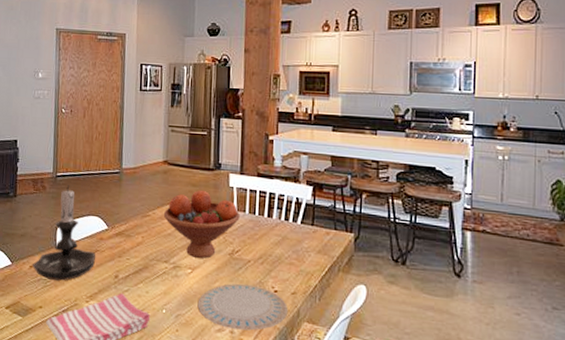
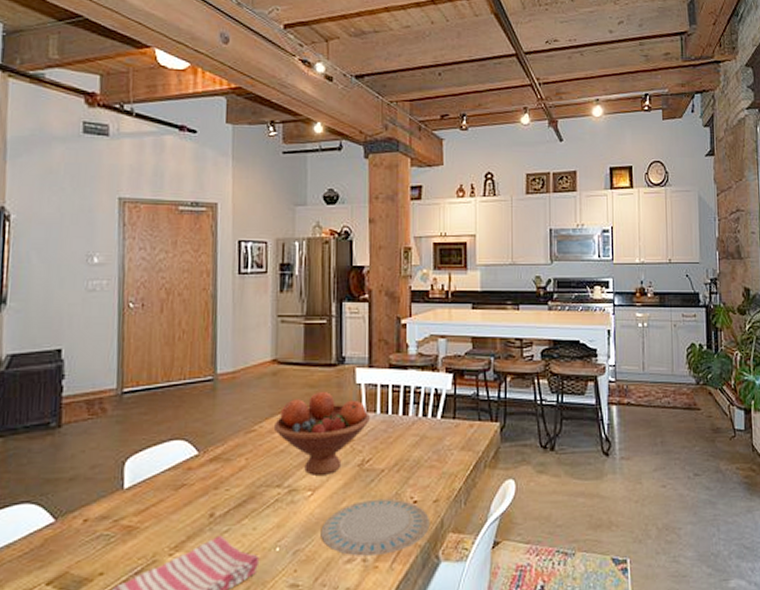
candle holder: present [31,185,96,281] -> none [86,403,183,534]

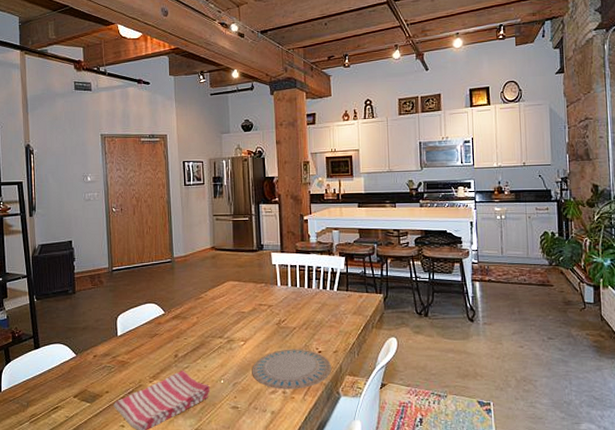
fruit bowl: present [273,391,370,475] -> none [214,269,283,330]

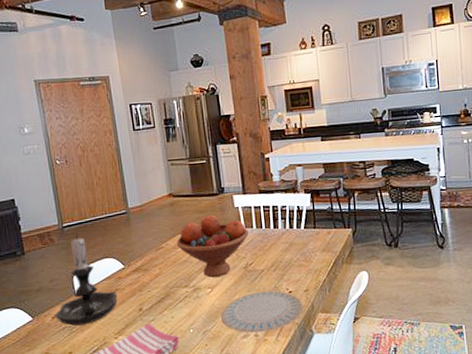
candle holder: none [95,277,156,366] -> present [53,233,118,326]
fruit bowl: none [214,269,283,330] -> present [176,214,249,277]

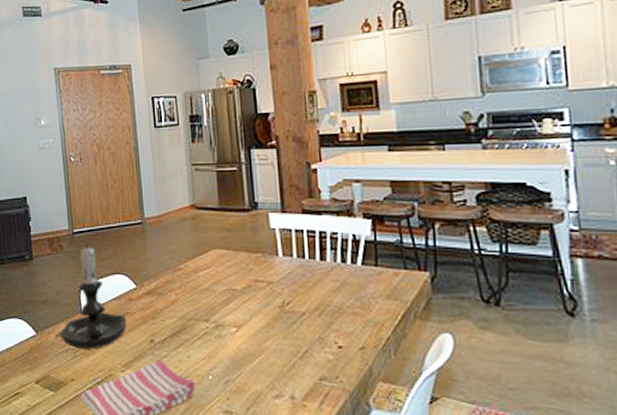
fruit bowl: present [176,214,249,277] -> none [197,234,287,314]
plate: present [221,290,304,333] -> none [248,340,358,395]

